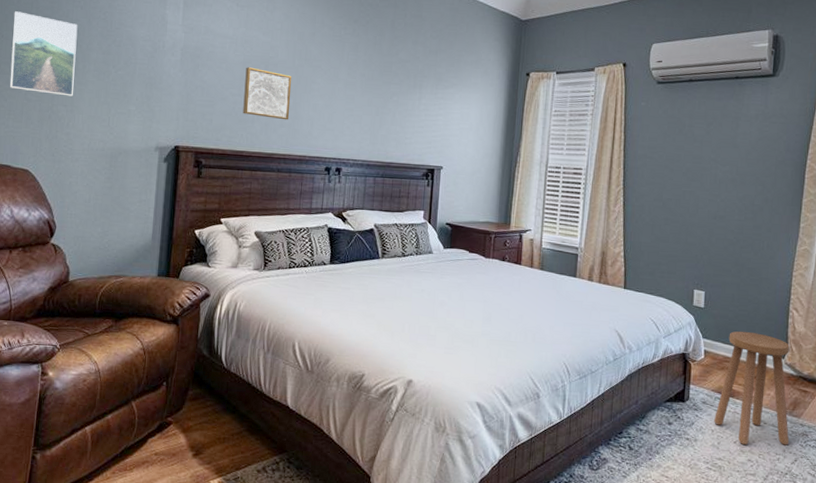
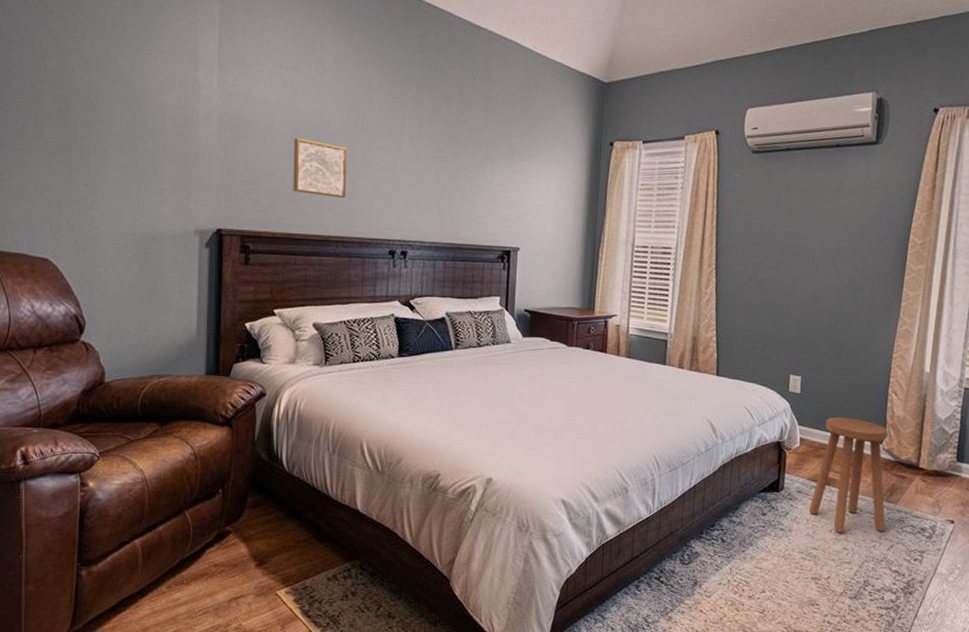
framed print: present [9,11,78,97] -> none [17,74,95,174]

